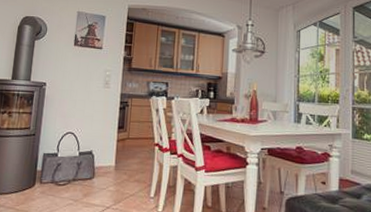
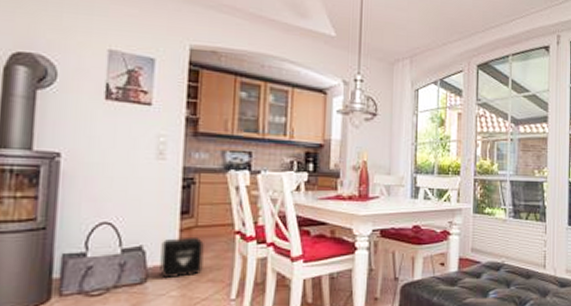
air purifier: none [103,146,133,177] -> present [160,236,204,279]

